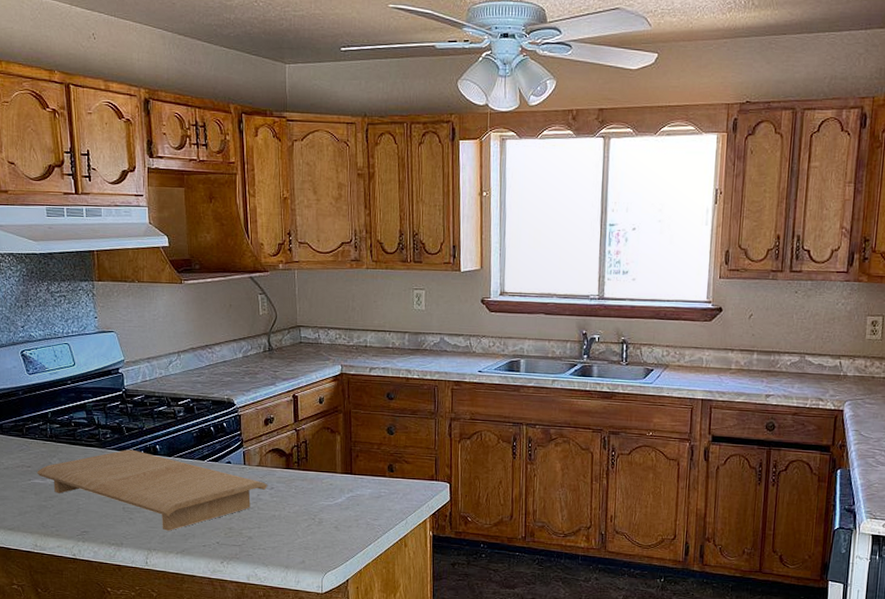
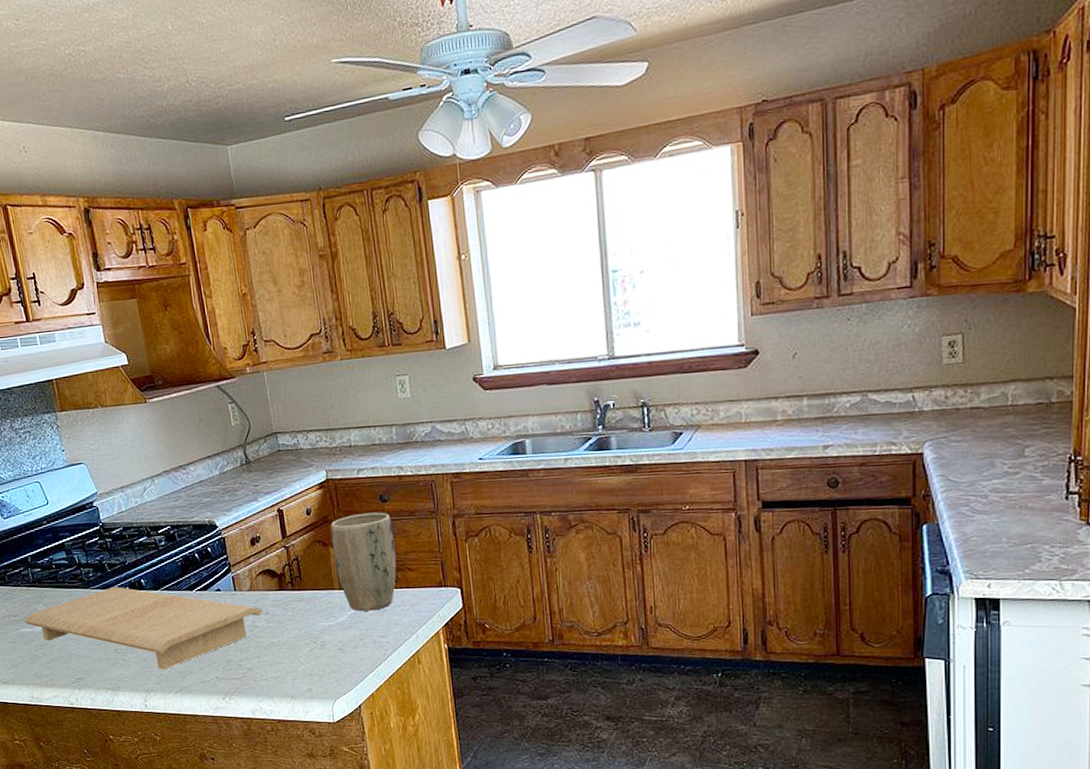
plant pot: none [339,407,396,496] -> present [331,512,397,611]

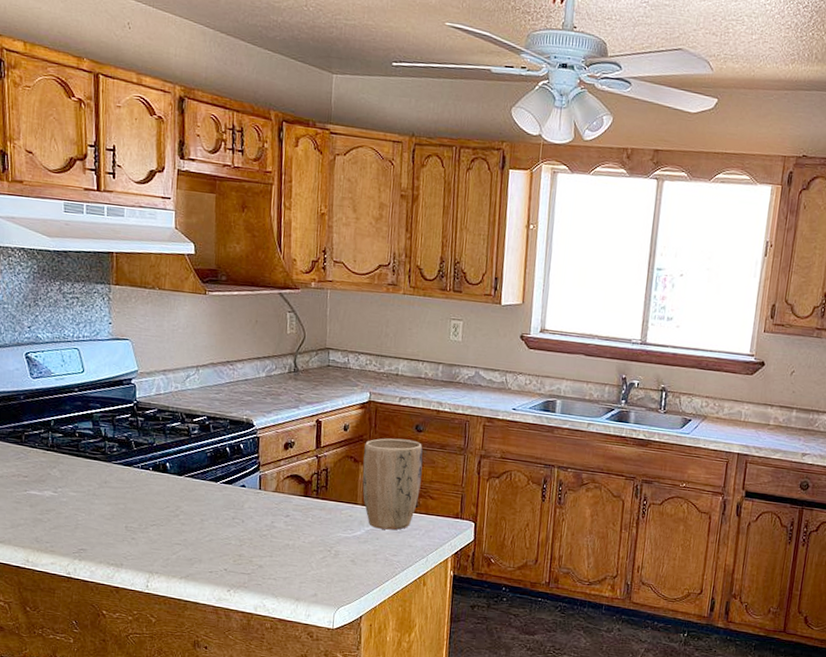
cutting board: present [23,587,263,670] -> none [33,465,284,554]

